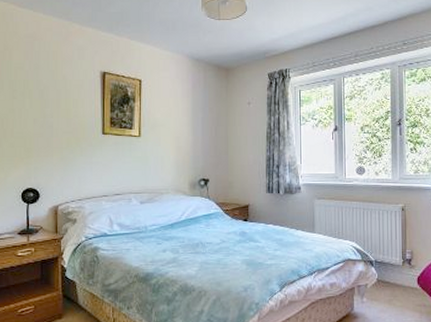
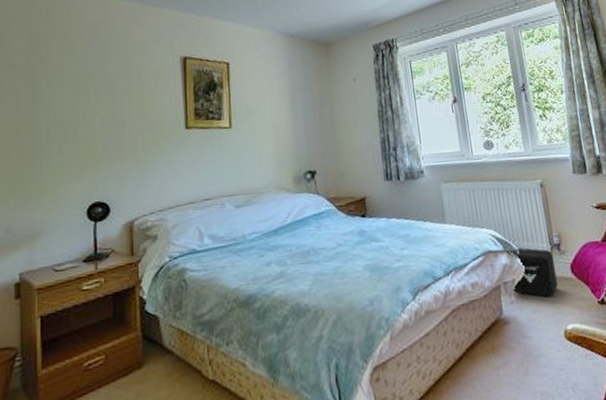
air purifier: none [365,259,404,301] -> present [512,248,558,297]

